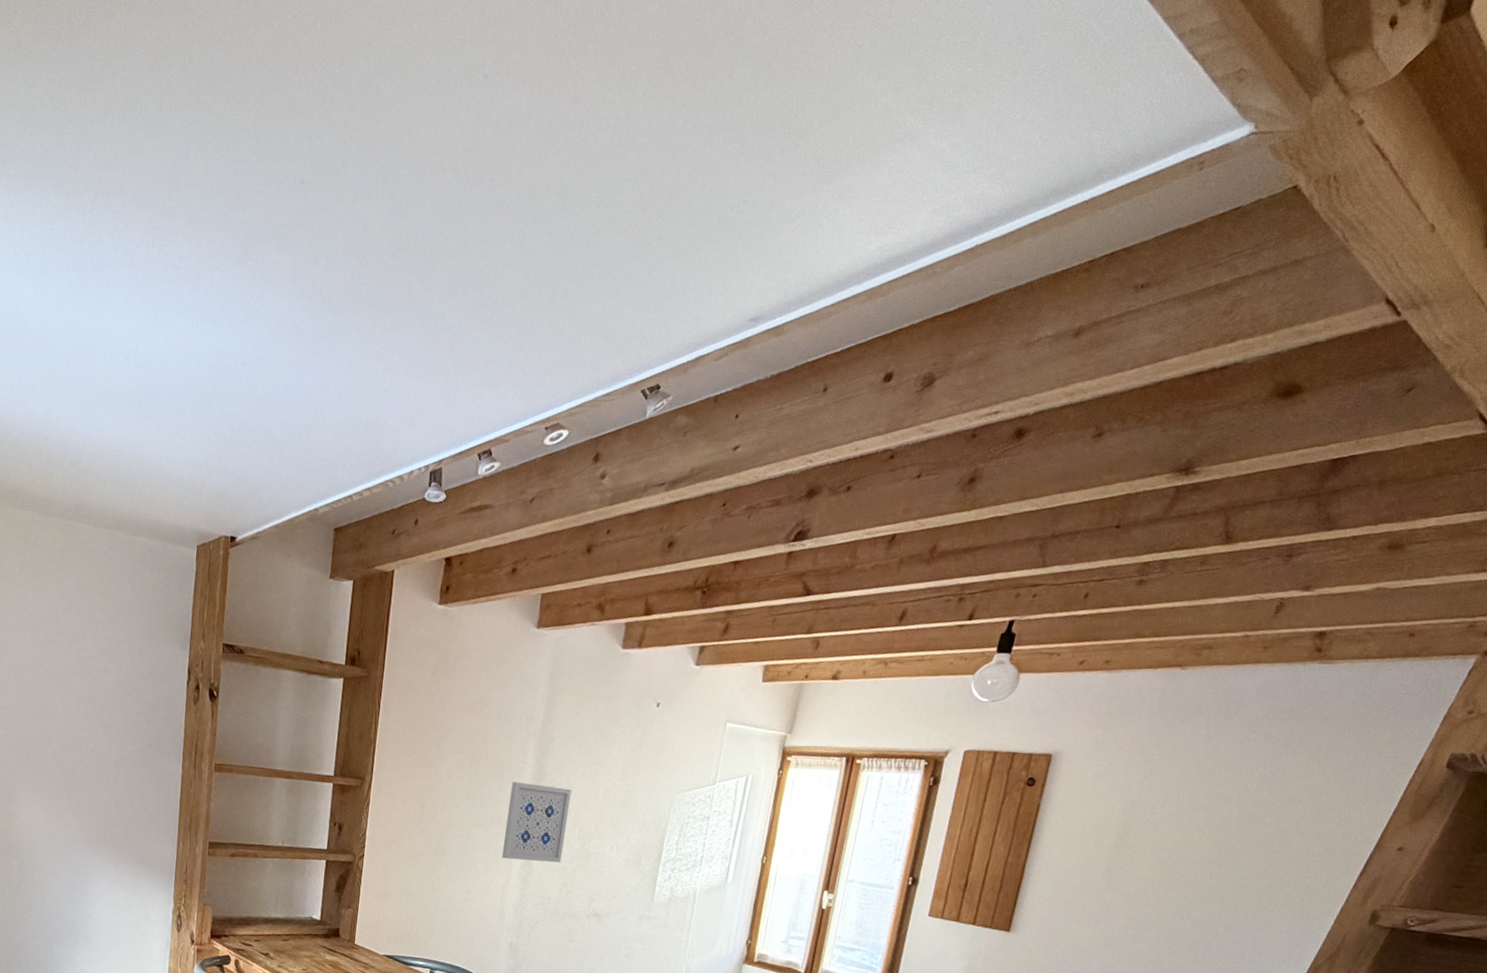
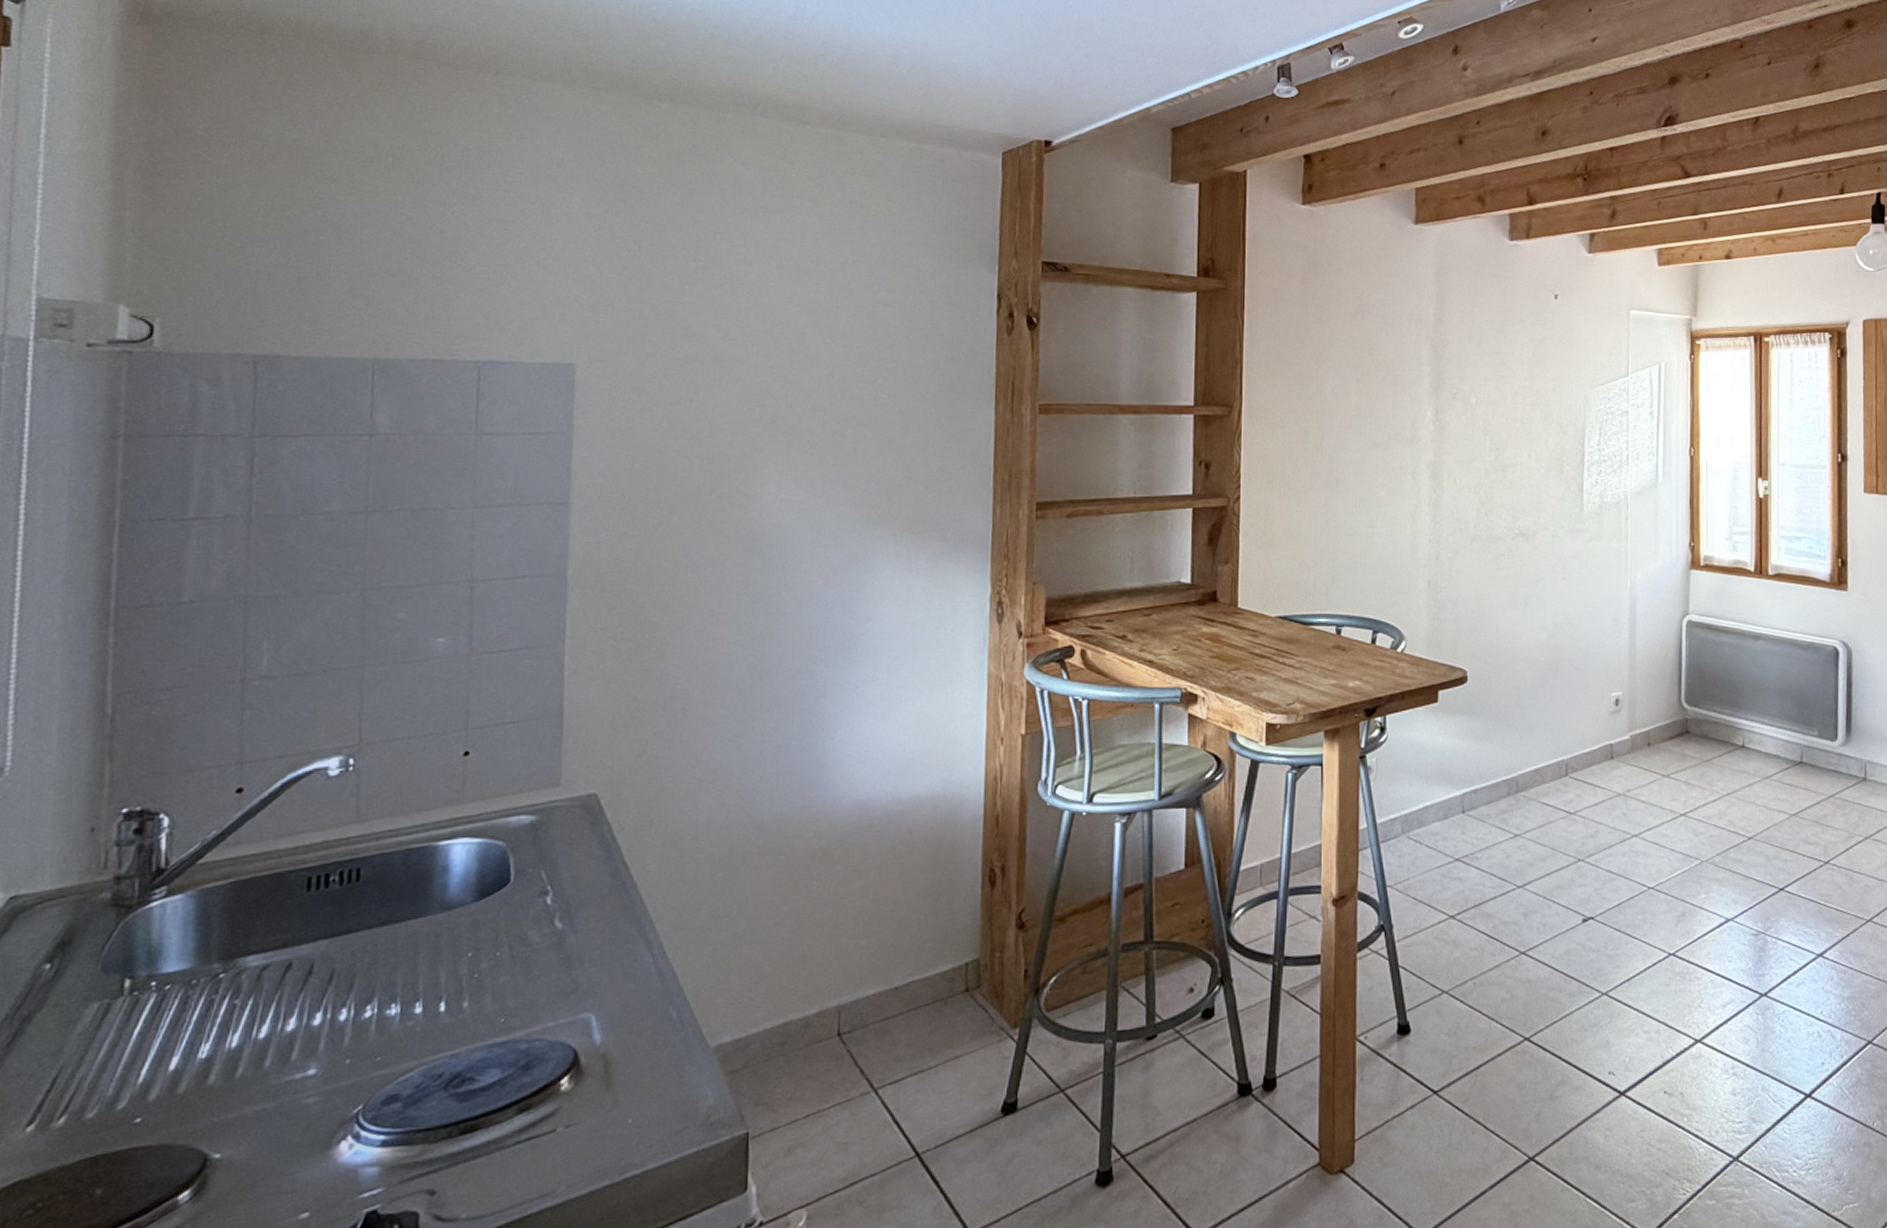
wall art: present [501,782,572,863] -> none [1406,393,1476,482]

